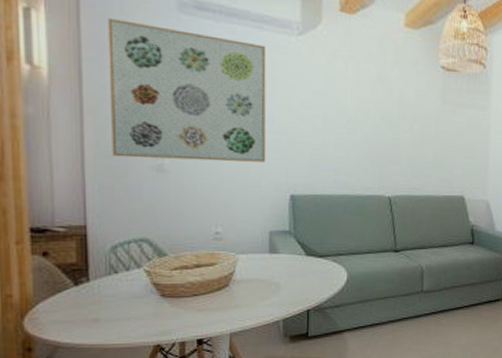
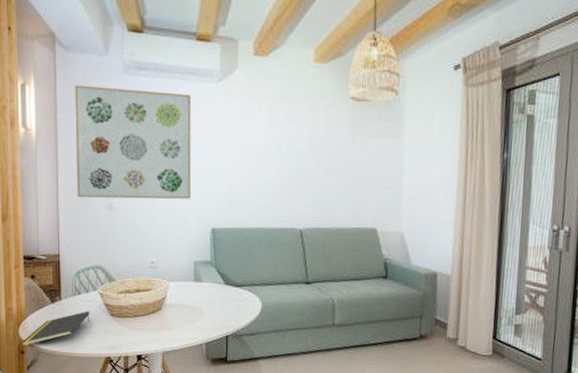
notepad: none [27,292,132,342] -> present [21,311,90,346]

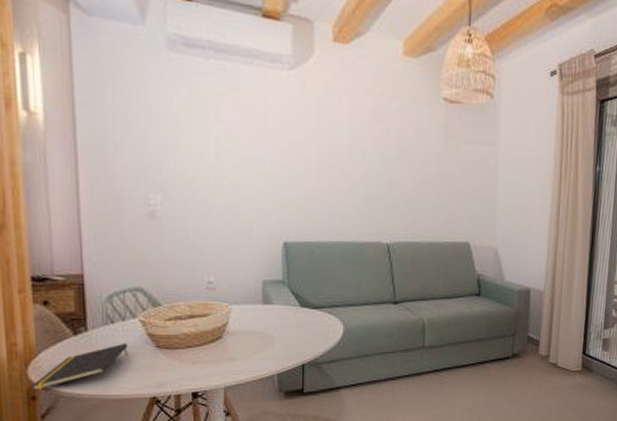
wall art: present [75,85,192,200] -> none [99,60,258,208]

